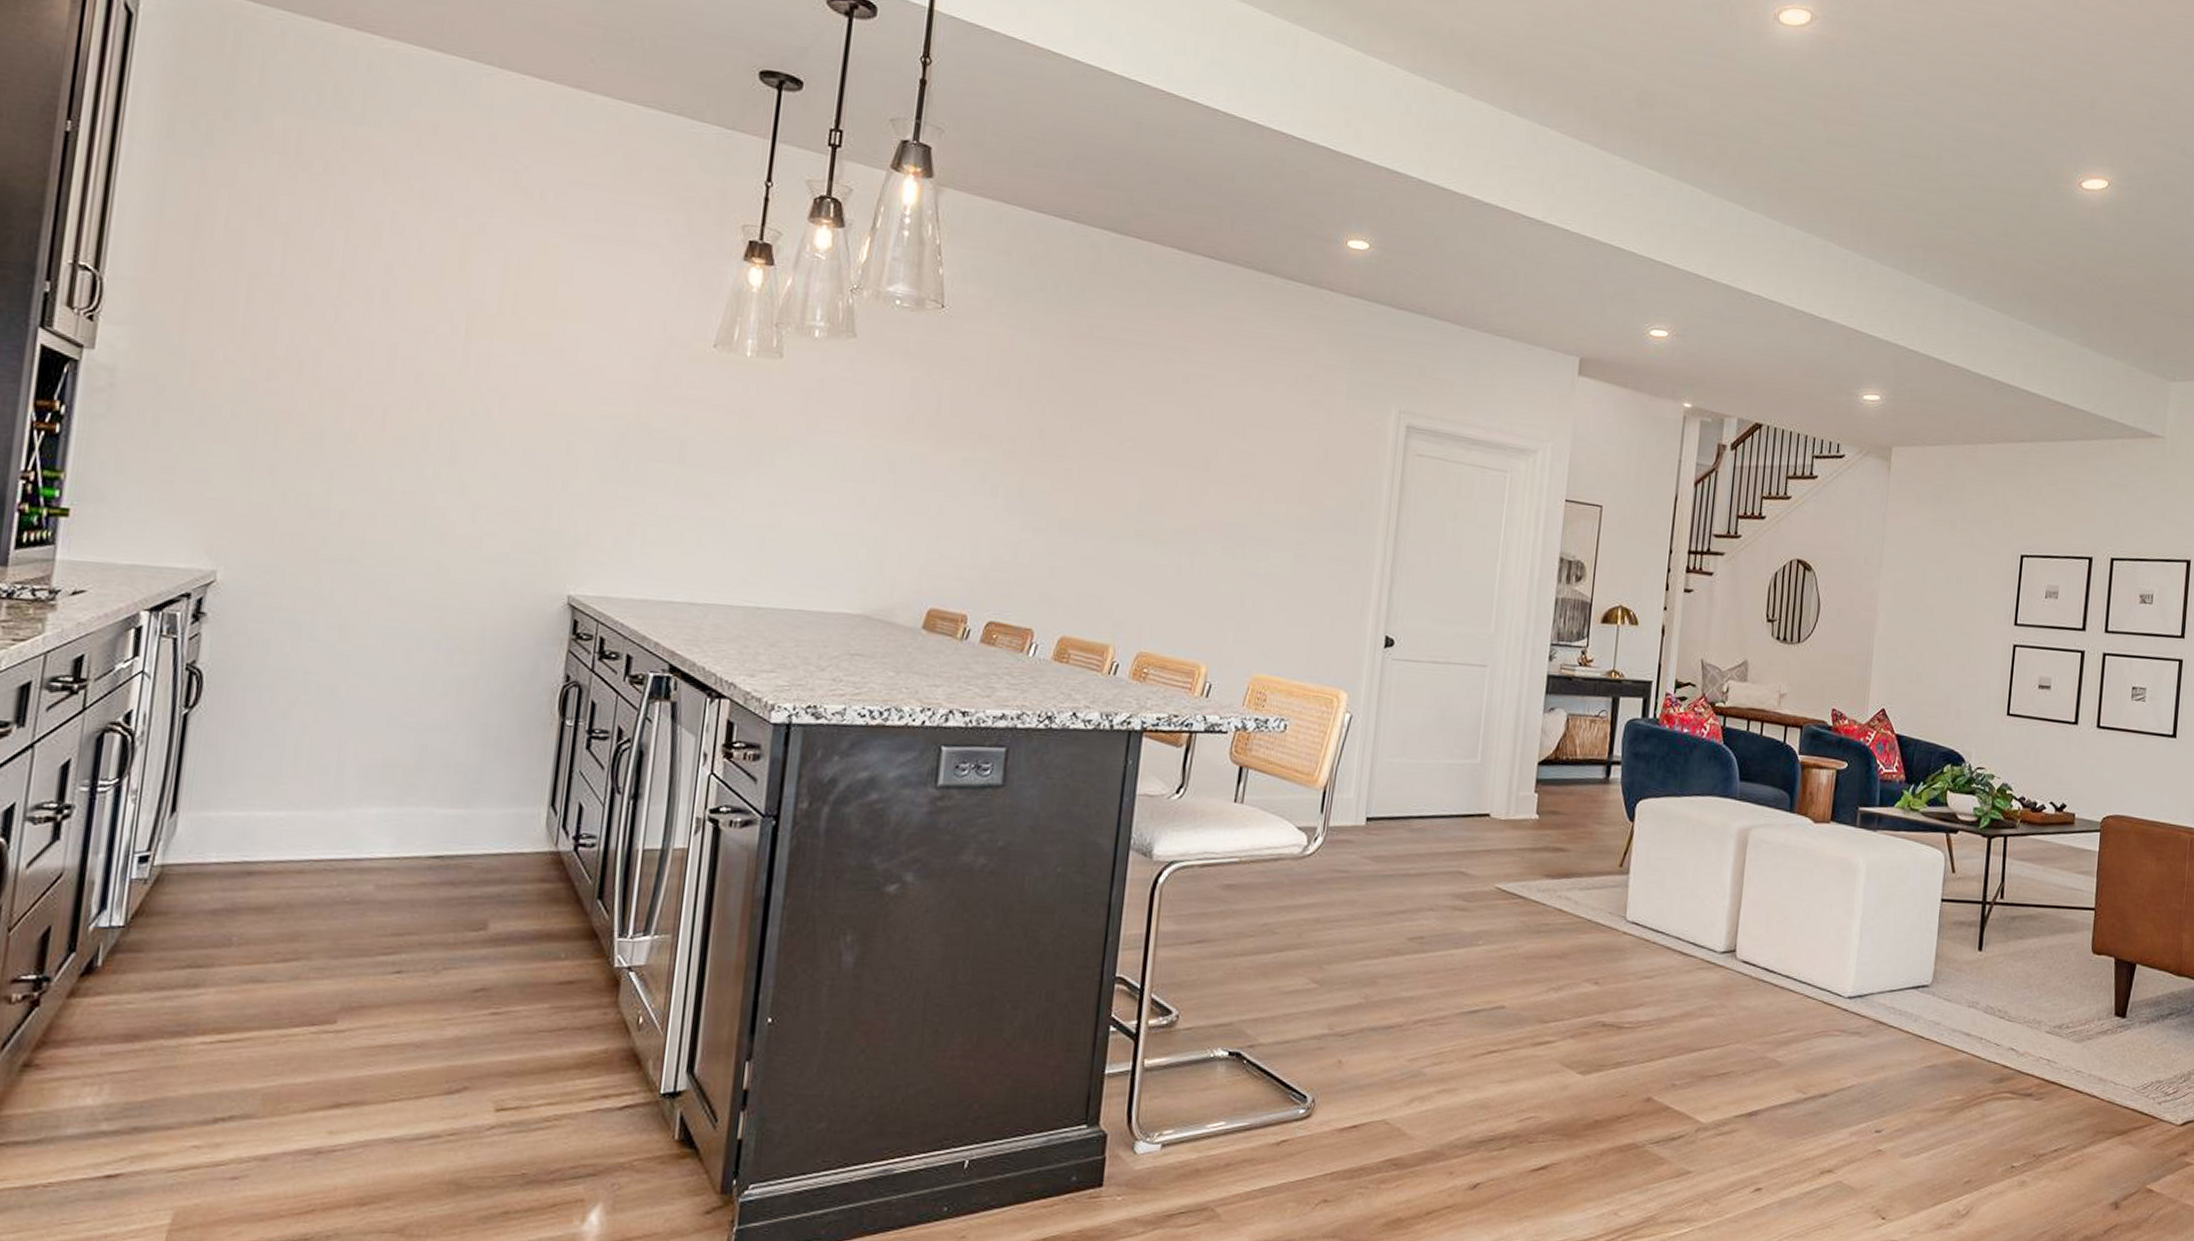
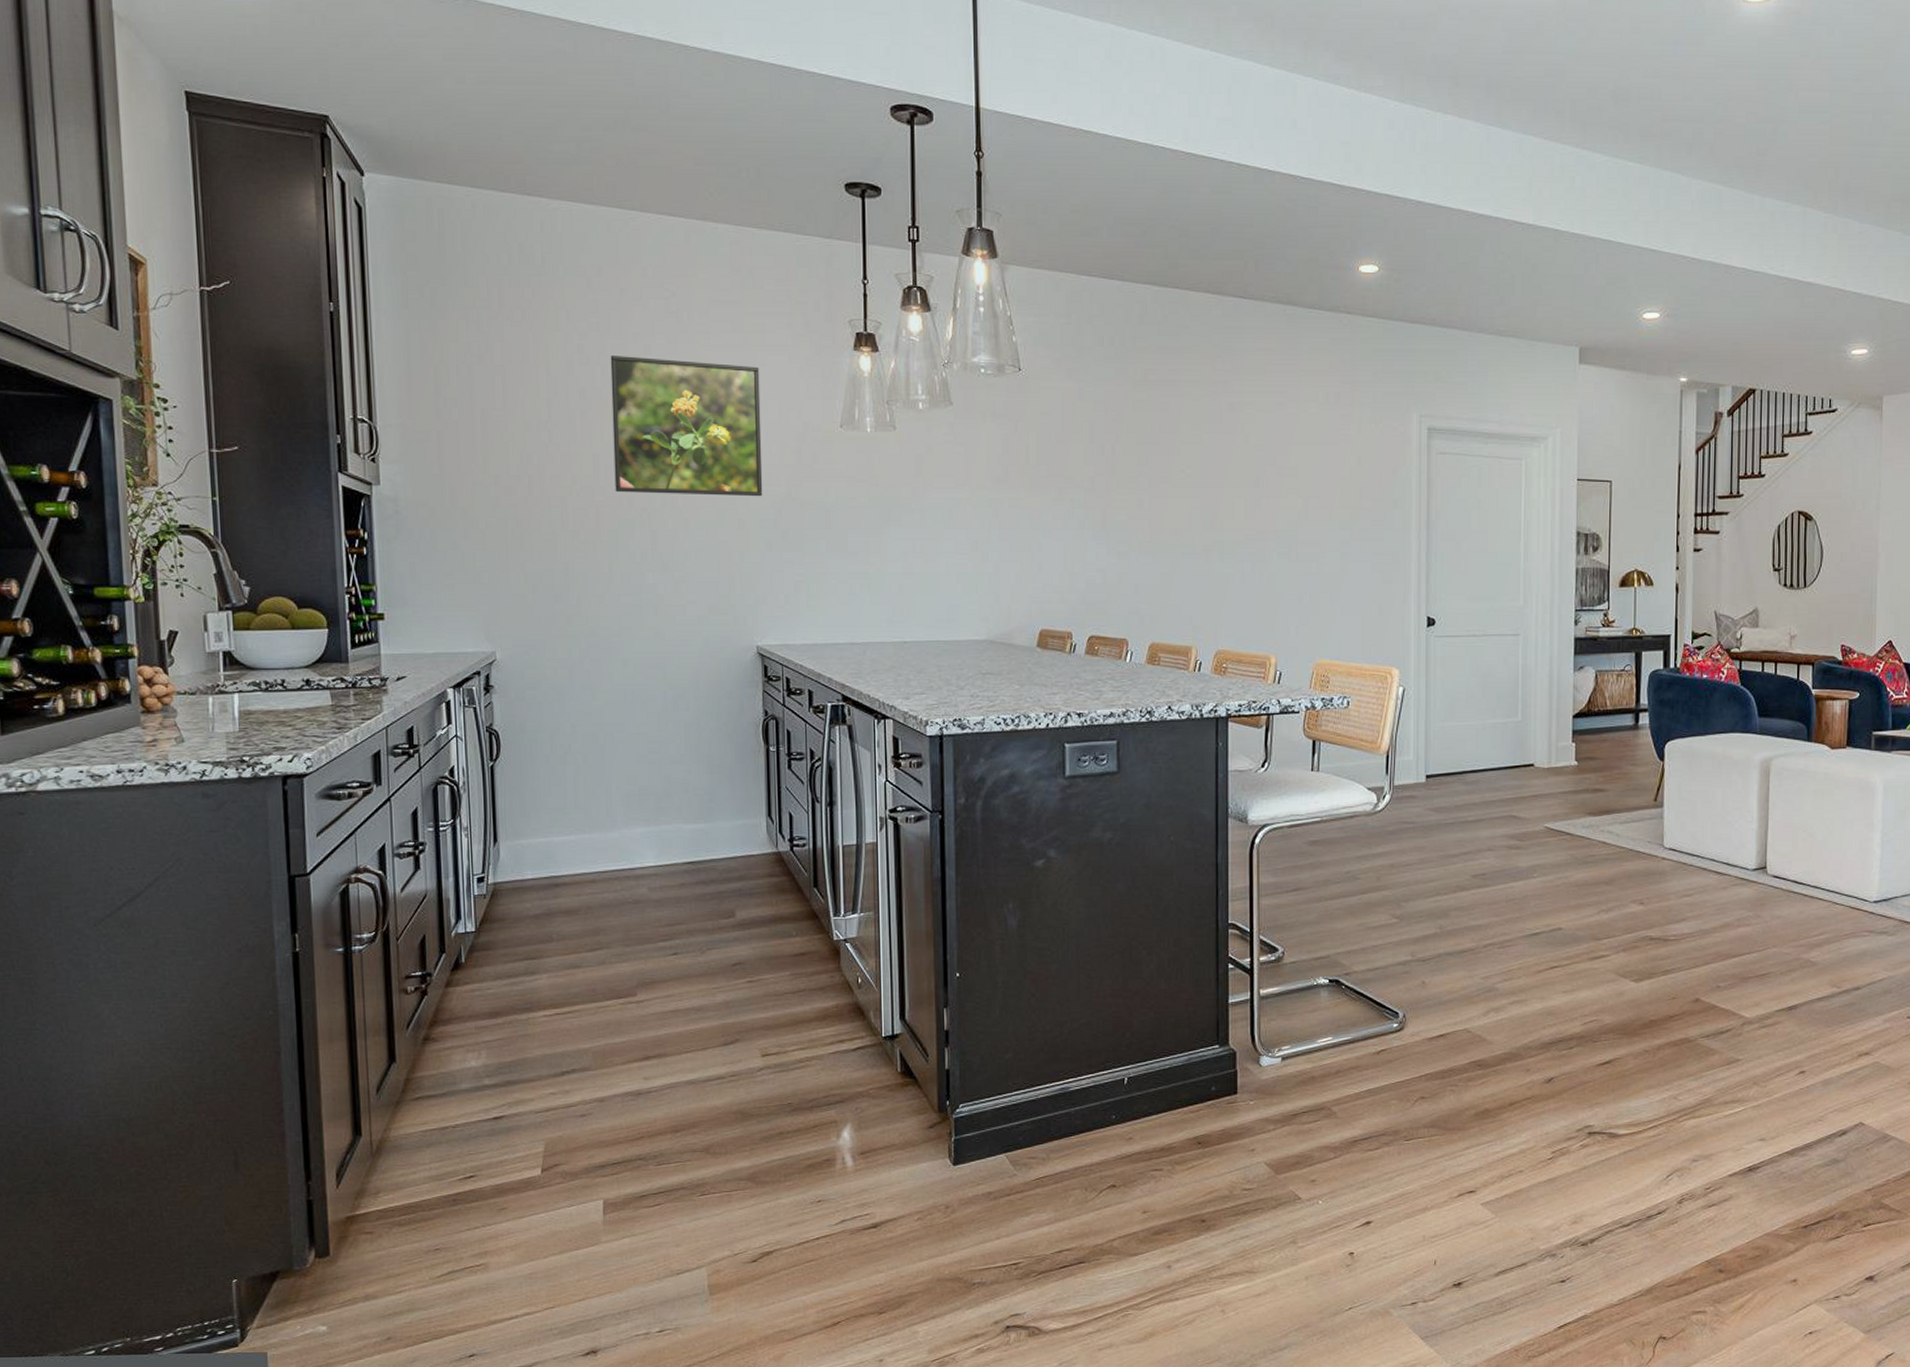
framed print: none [412,228,622,418] -> present [610,354,763,497]

